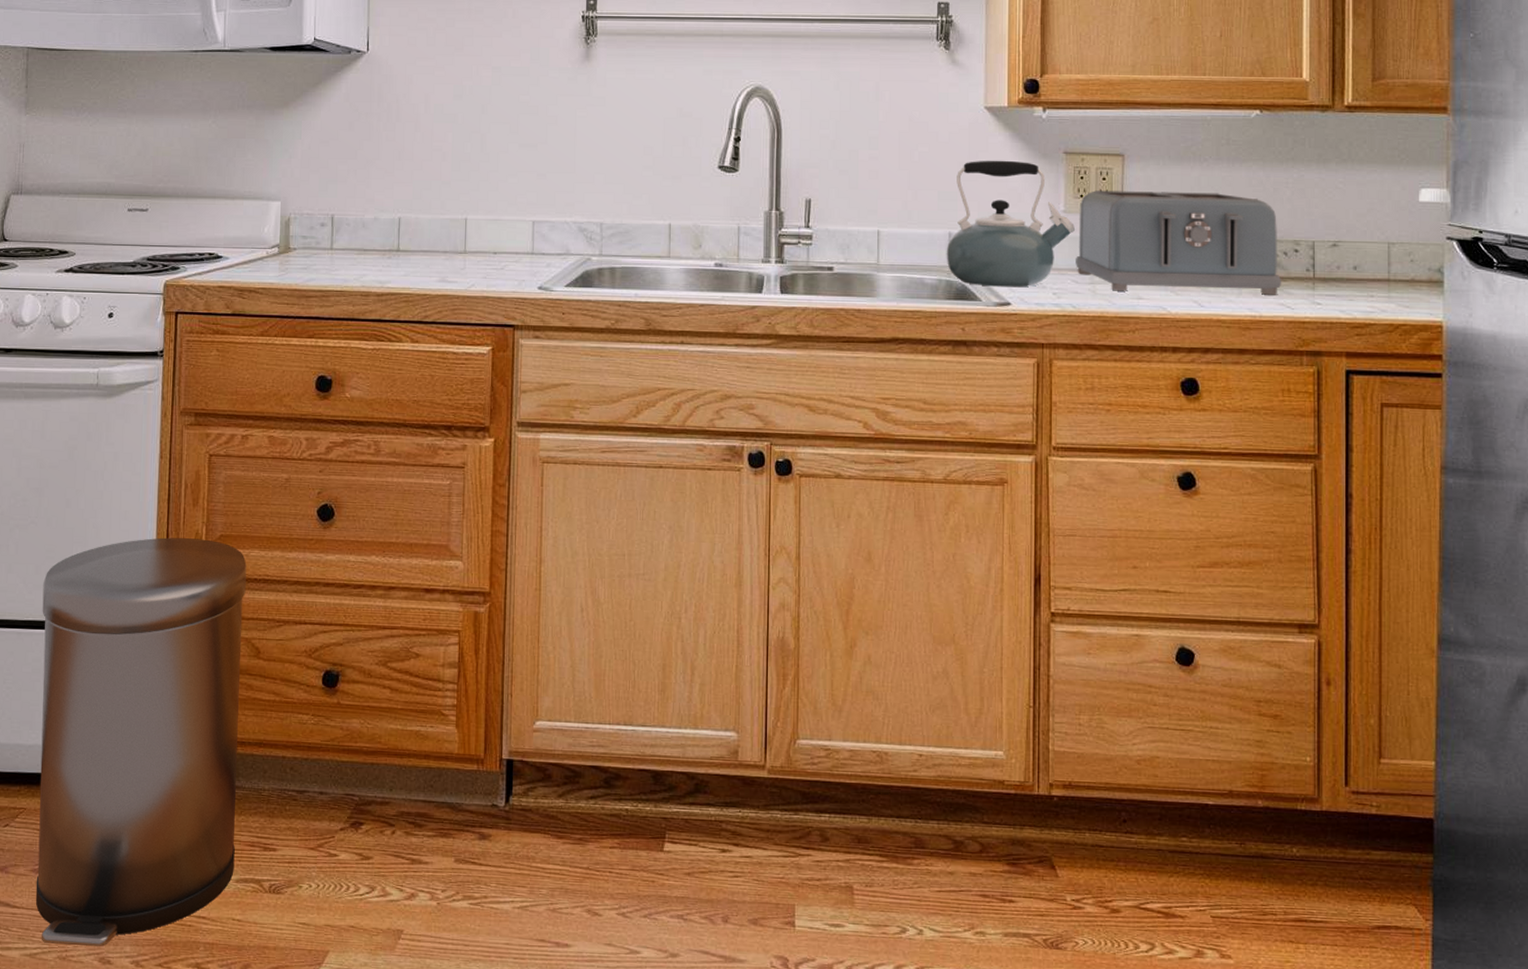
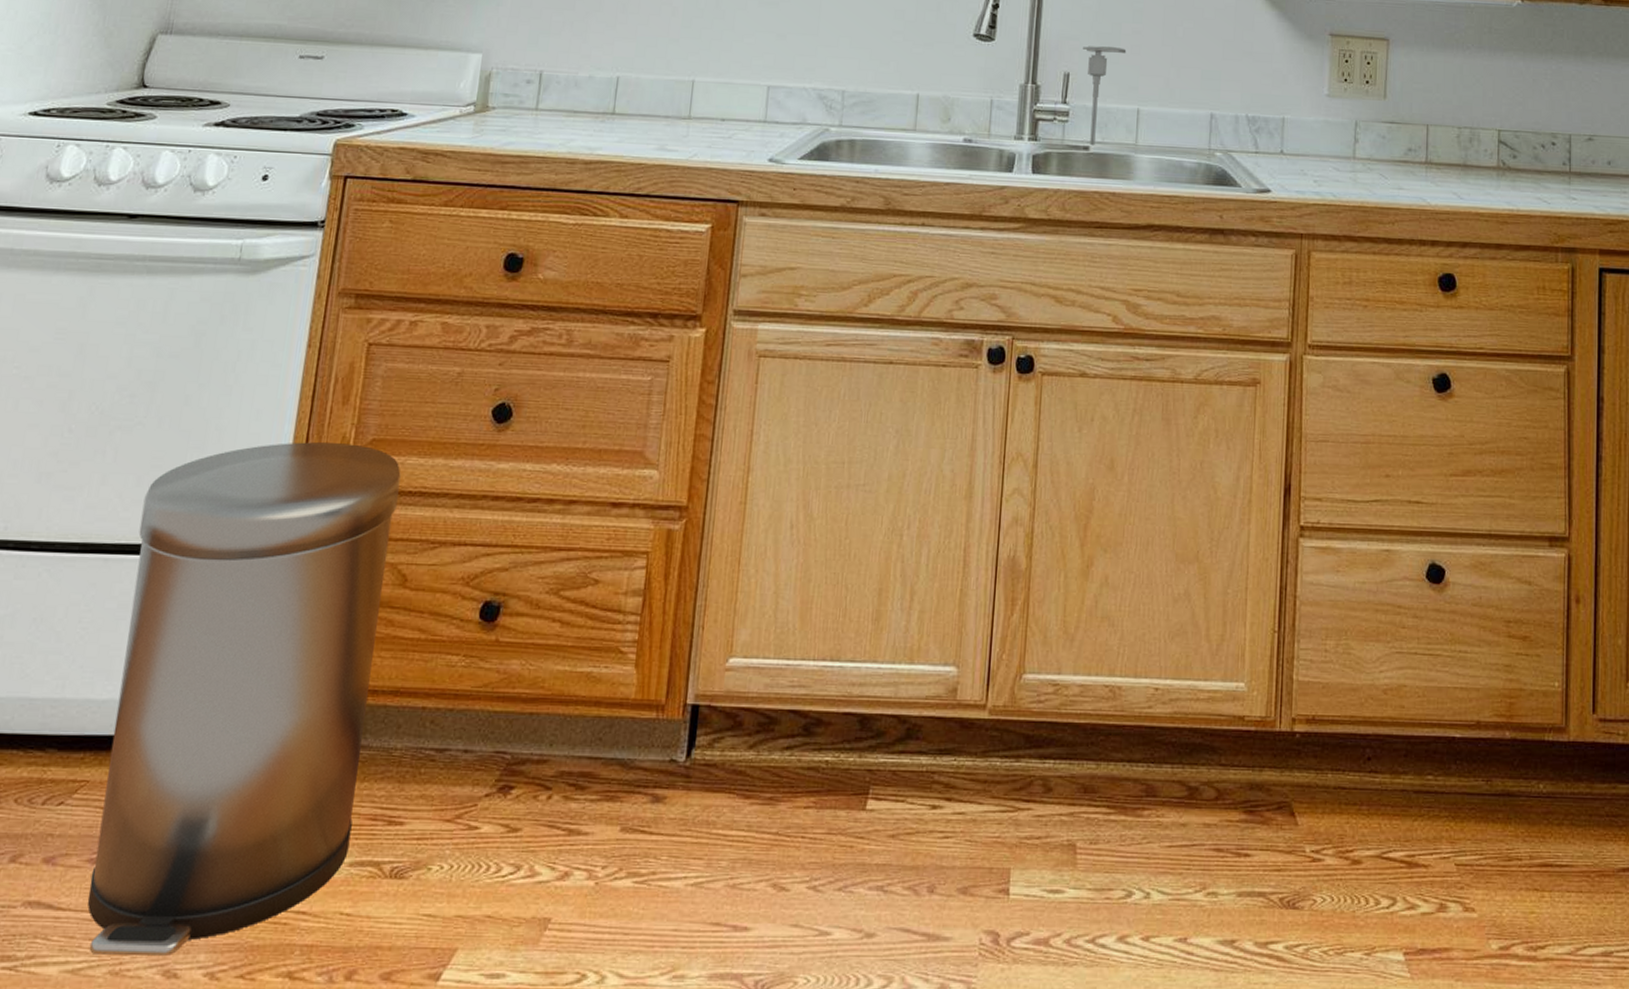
soap dispenser: none [822,173,865,267] -> present [1083,46,1127,146]
kettle: present [946,160,1075,287] -> none [1206,39,1338,174]
toaster: present [1076,190,1281,295] -> none [1338,75,1538,189]

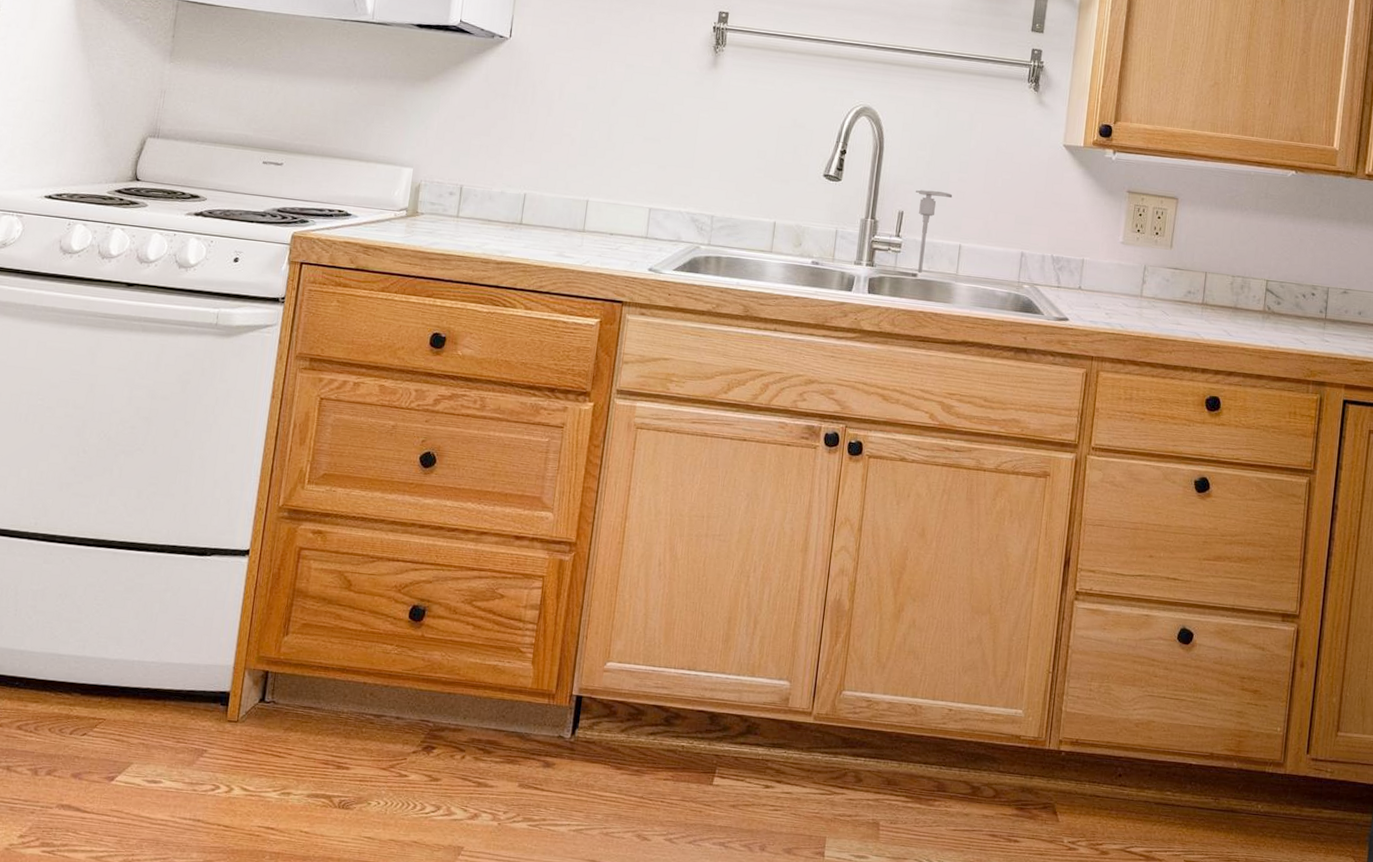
pedal bin: present [87,442,401,957] -> none [106,472,347,853]

